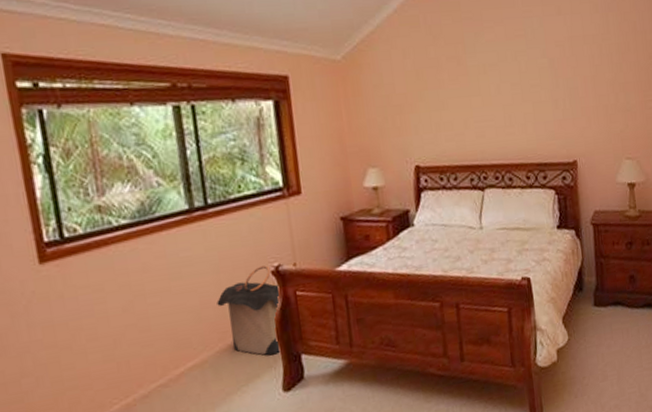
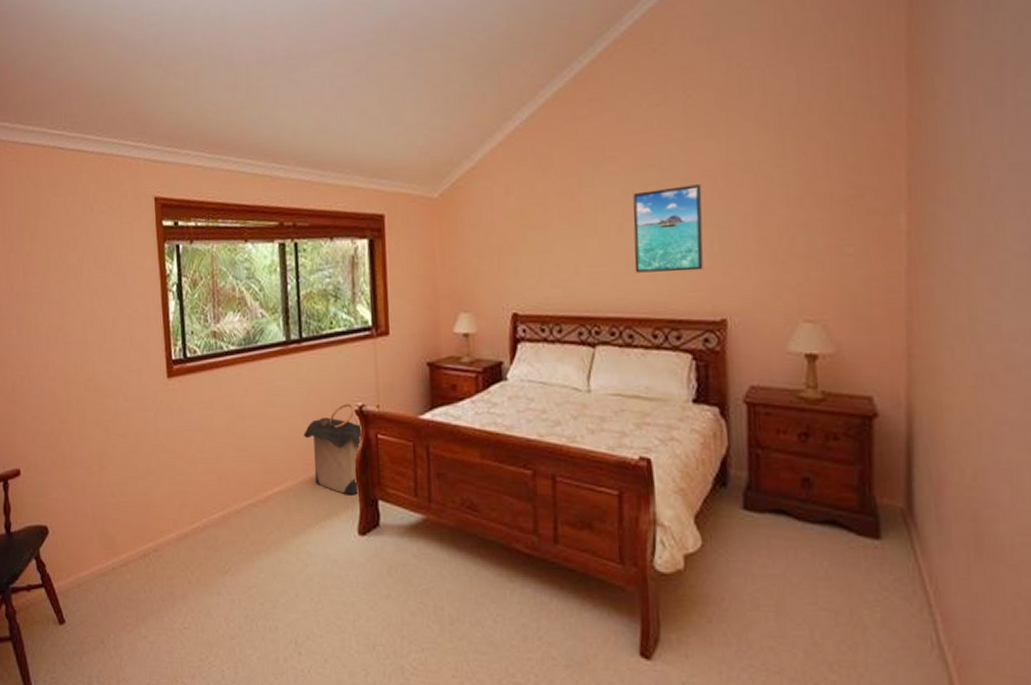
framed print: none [506,53,560,126] -> present [633,184,703,273]

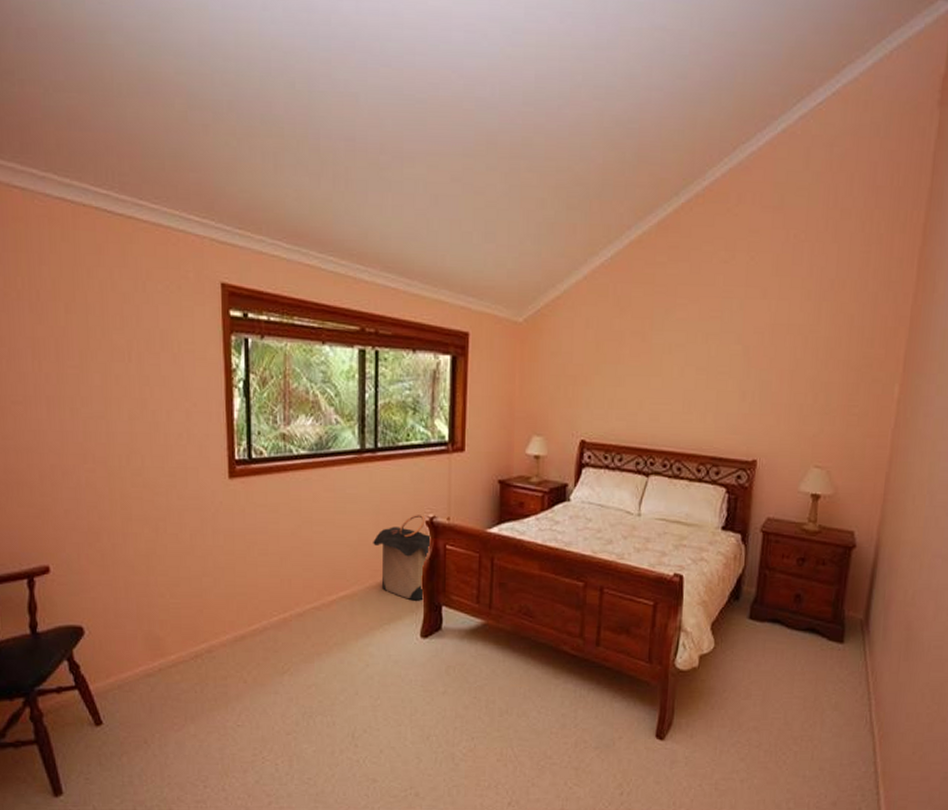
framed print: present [633,184,703,273] -> none [689,339,752,416]

